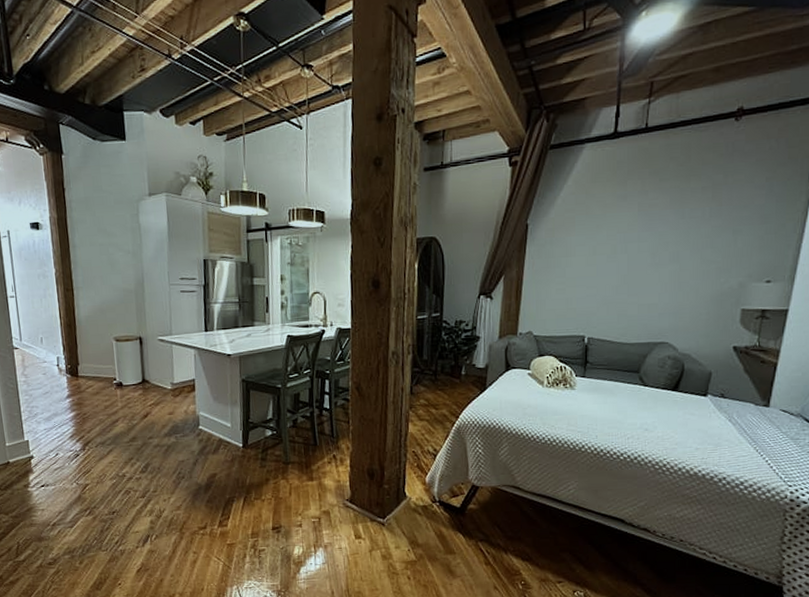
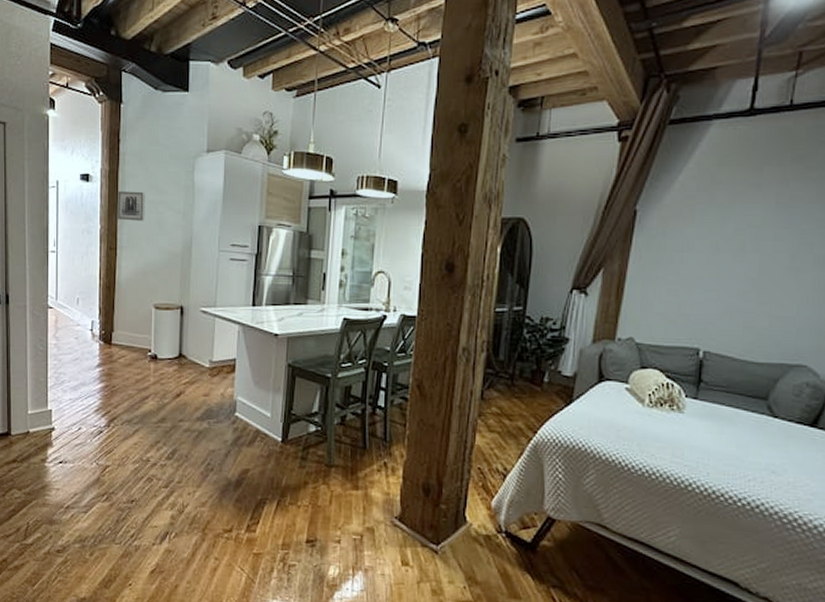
wall art: none [68,235,97,264] -> present [117,191,145,222]

